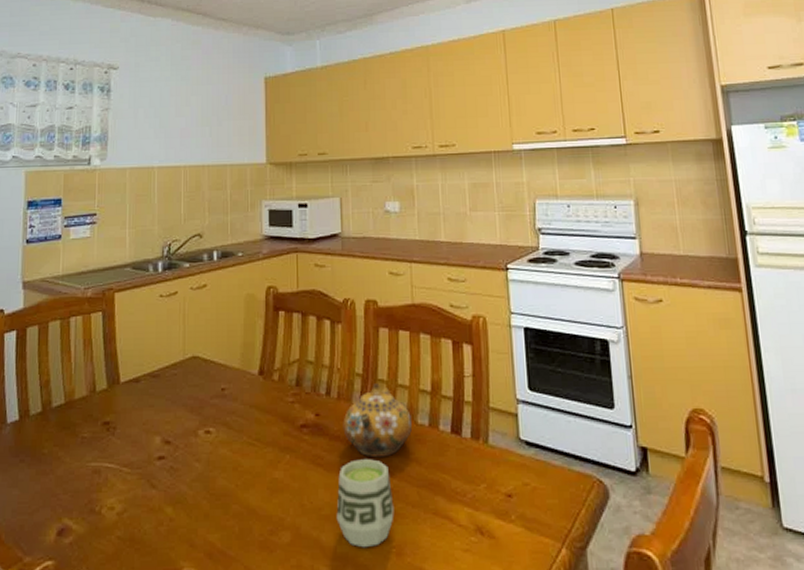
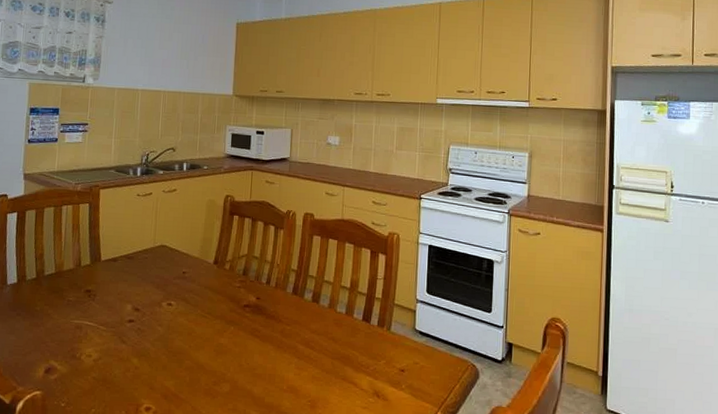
cup: present [336,459,394,548] -> none [266,334,313,400]
teapot: present [343,383,413,458] -> none [277,278,333,335]

